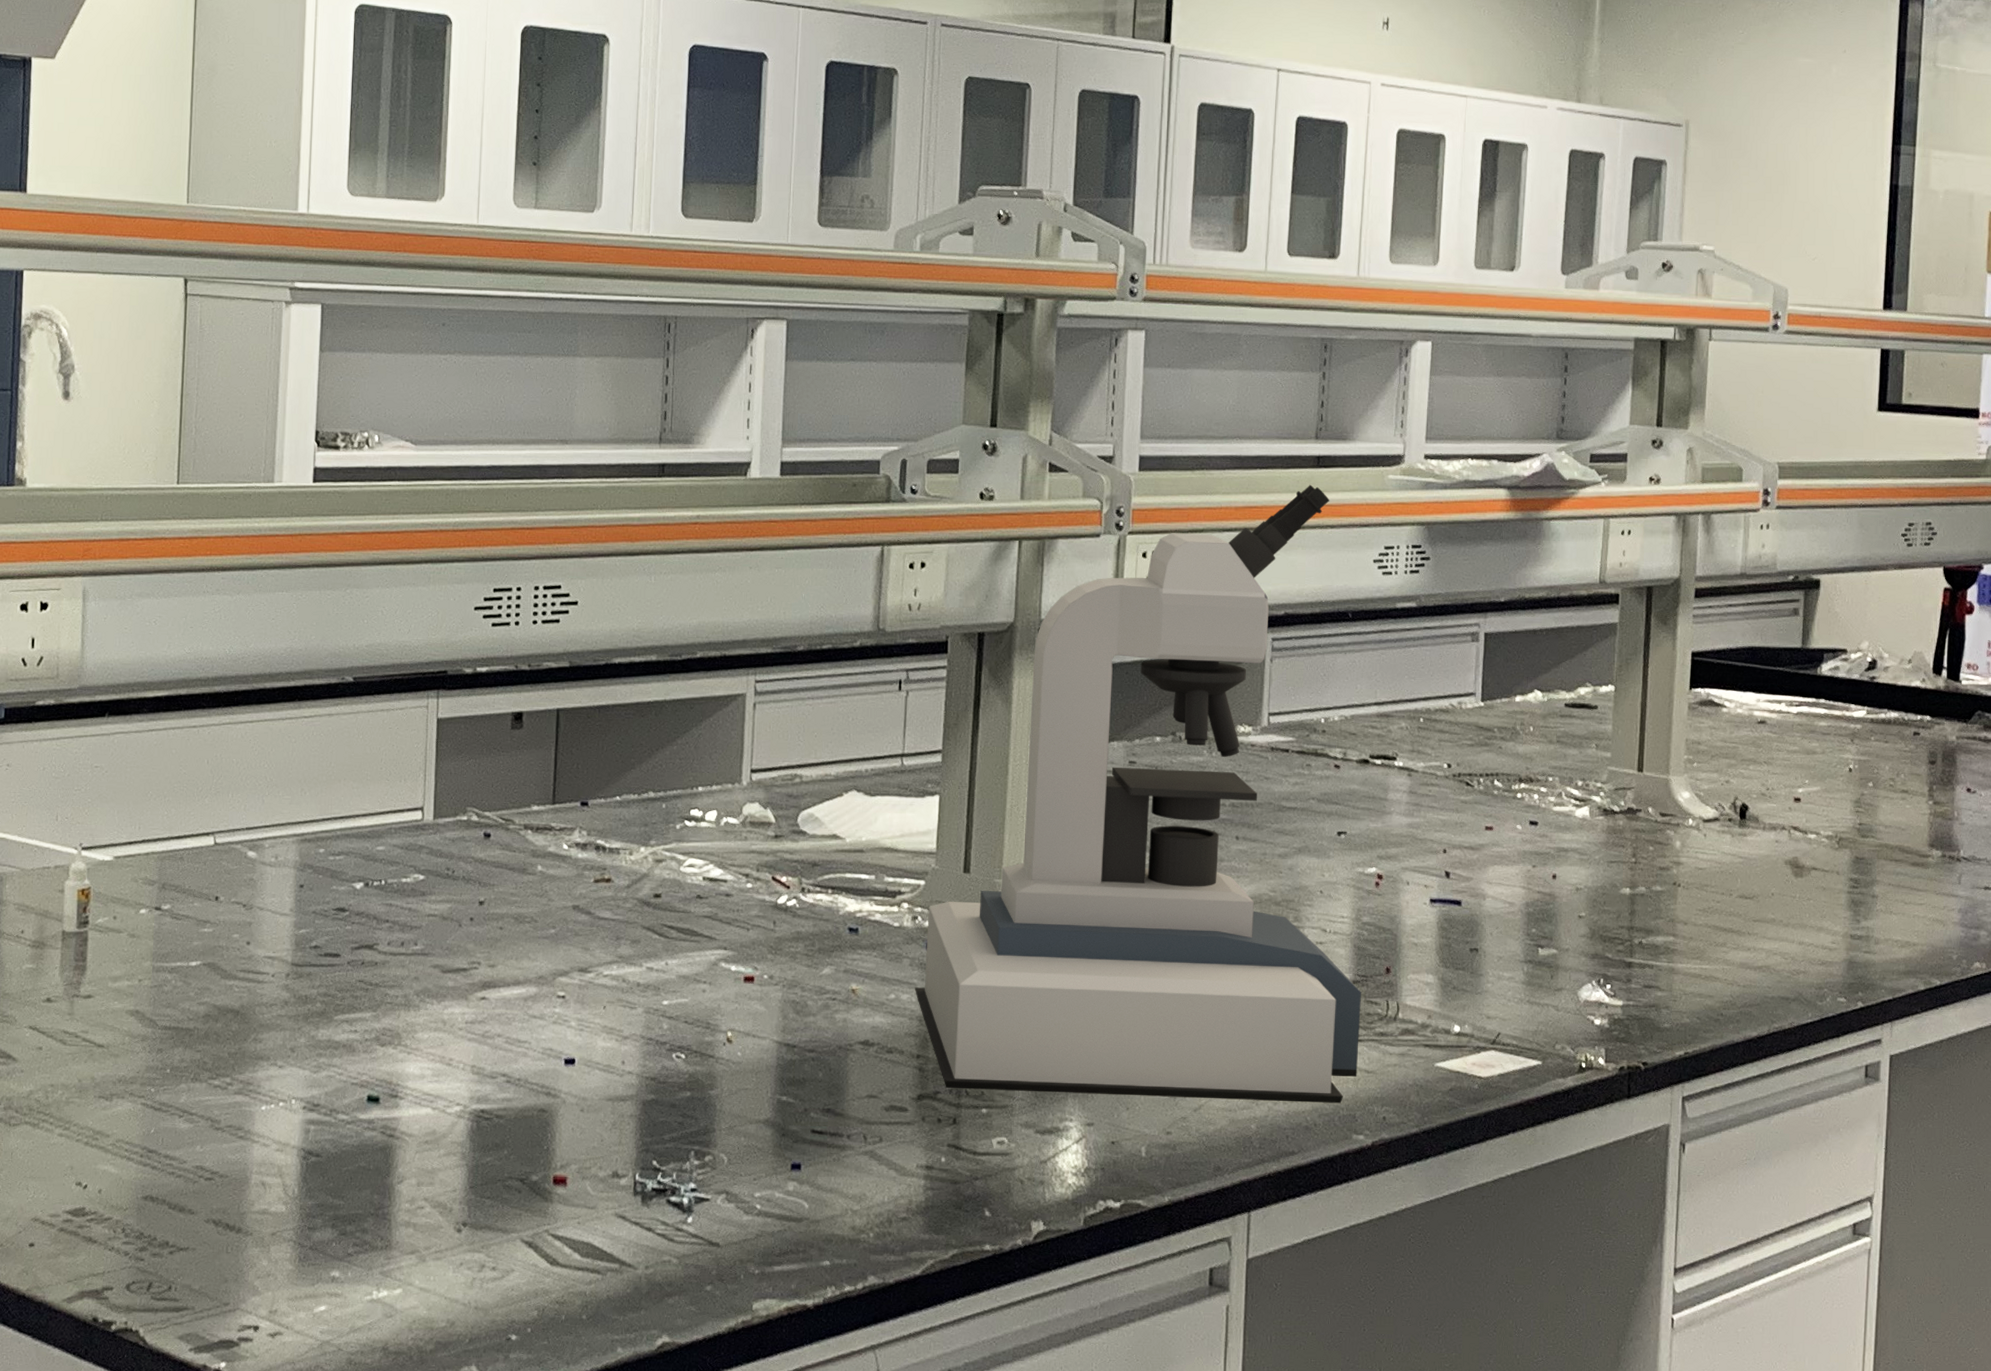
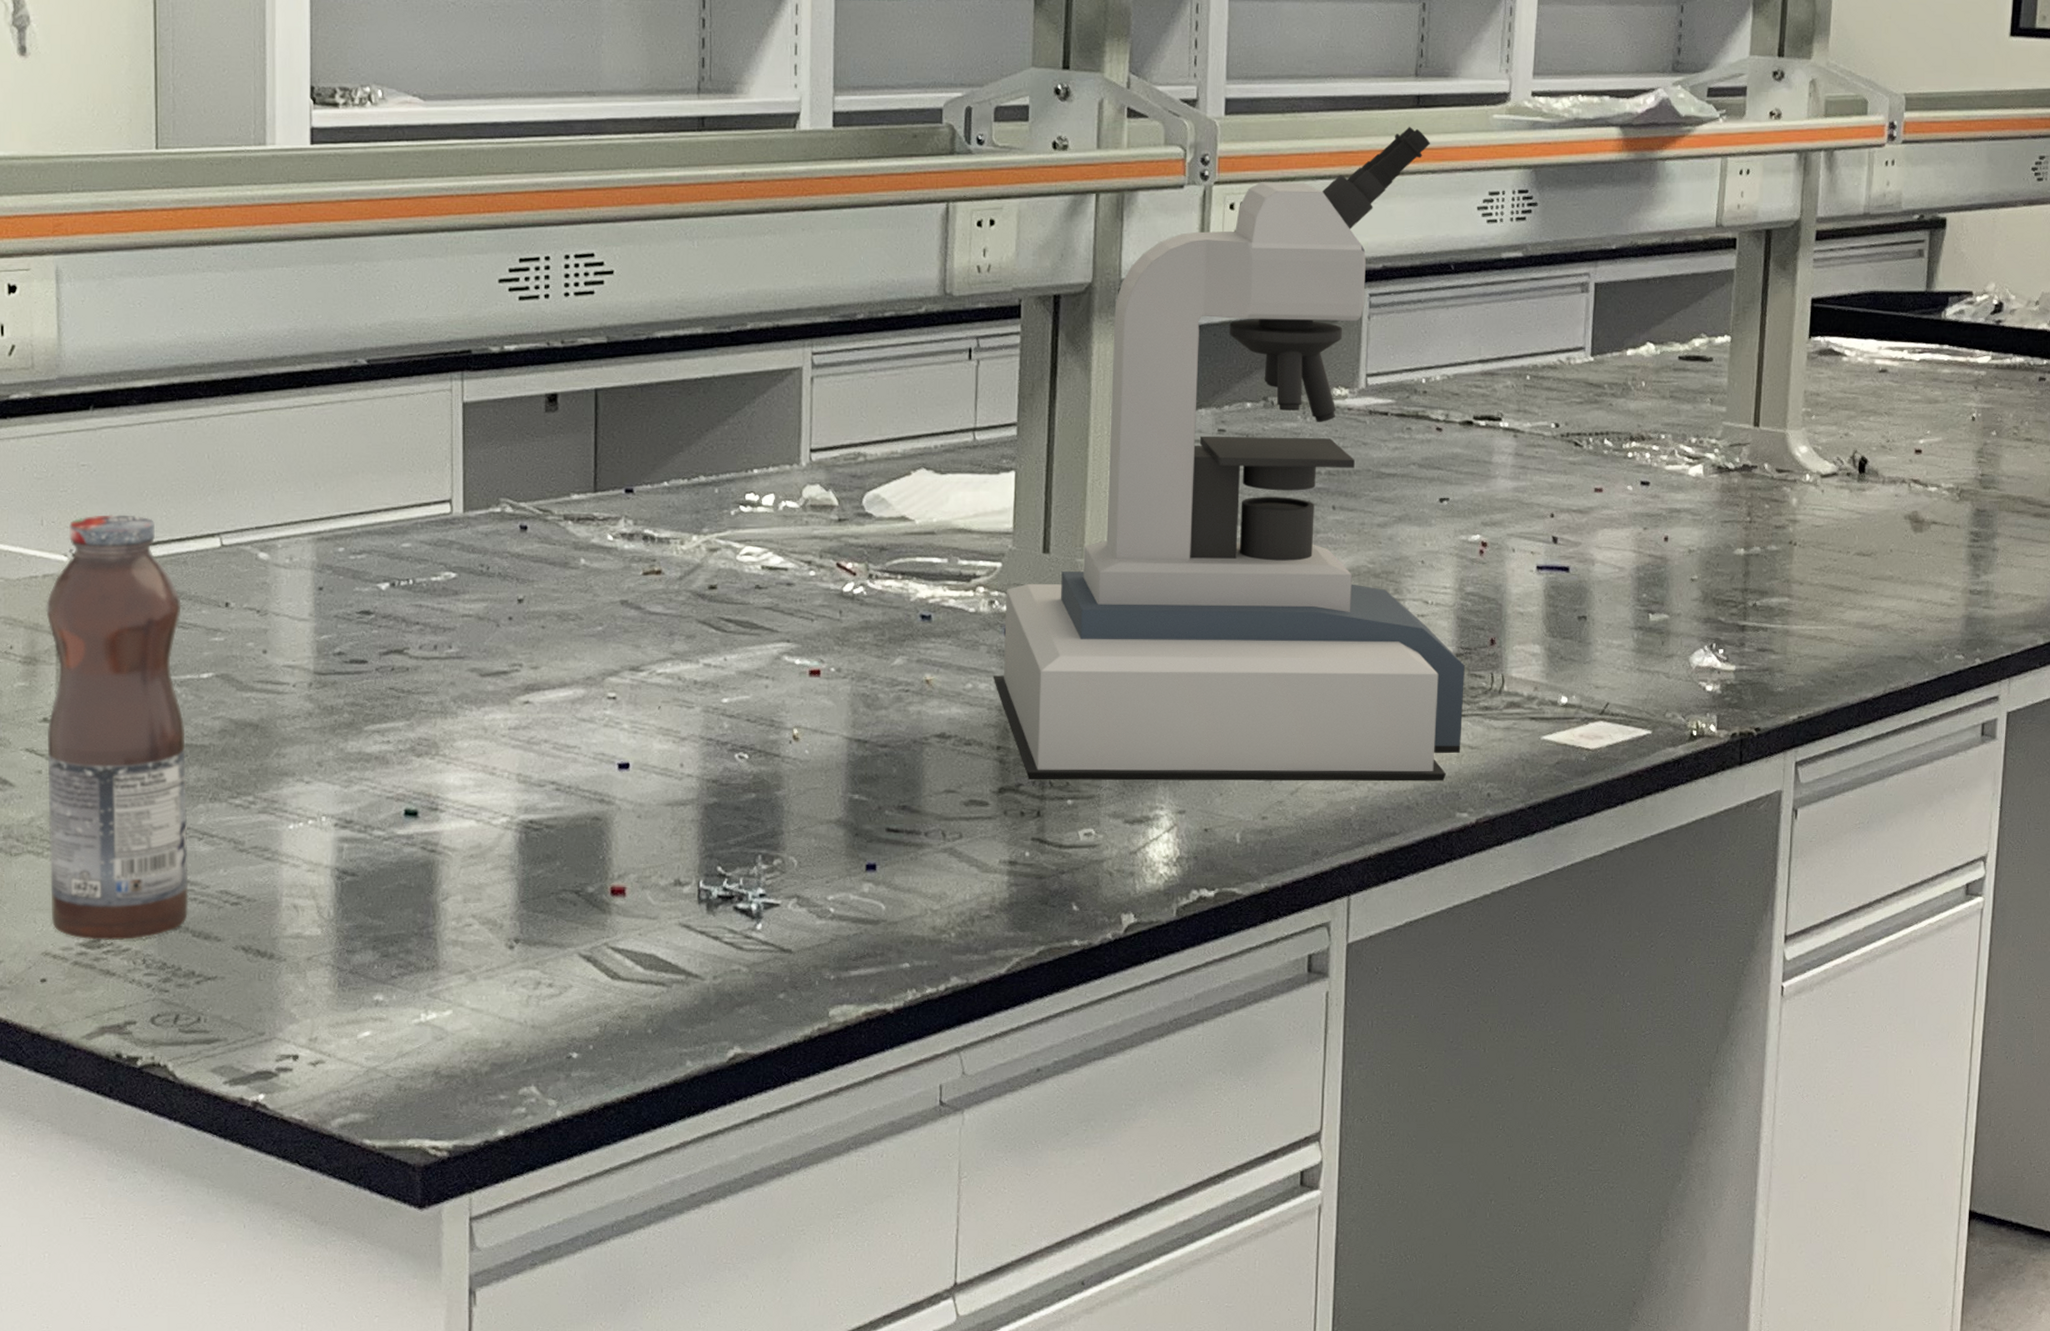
beverage bottle: none [42,812,176,1210] -> present [46,515,189,941]

